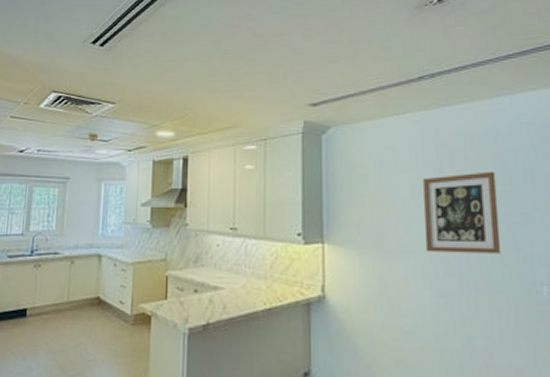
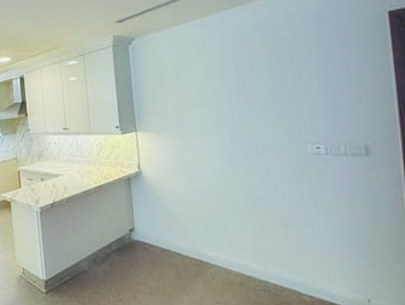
wall art: present [422,171,502,254] -> none [210,59,275,129]

